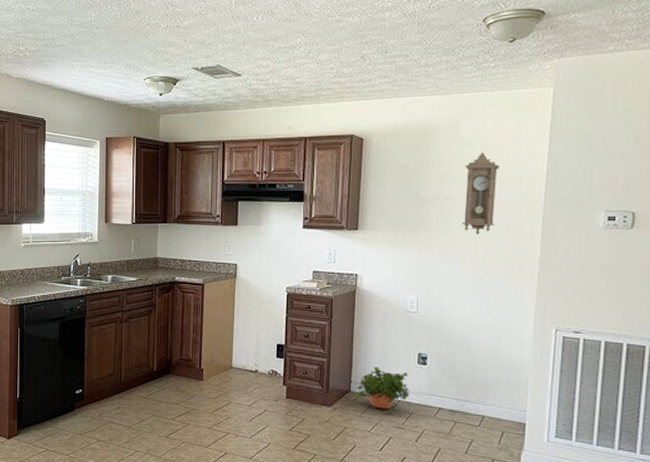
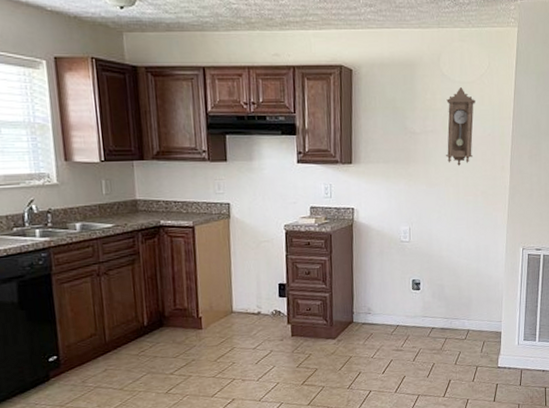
potted plant: present [356,367,409,413] -> none [358,296,406,338]

